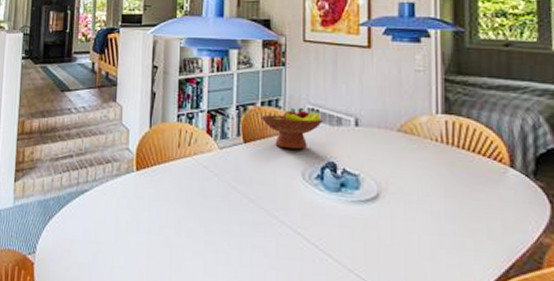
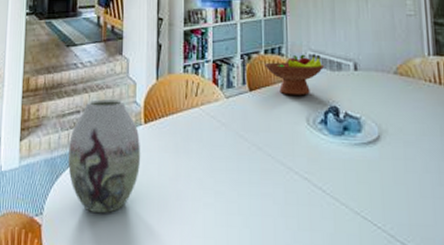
vase: none [60,145,132,256] -> present [68,99,141,214]

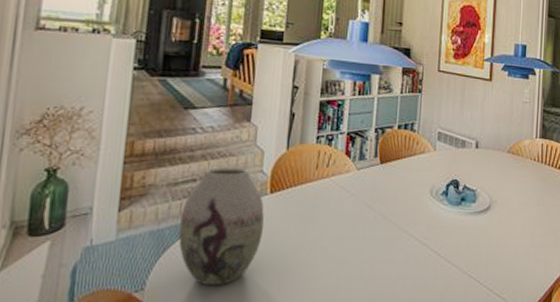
fruit bowl: present [264,54,325,96] -> none [397,131,451,169]

